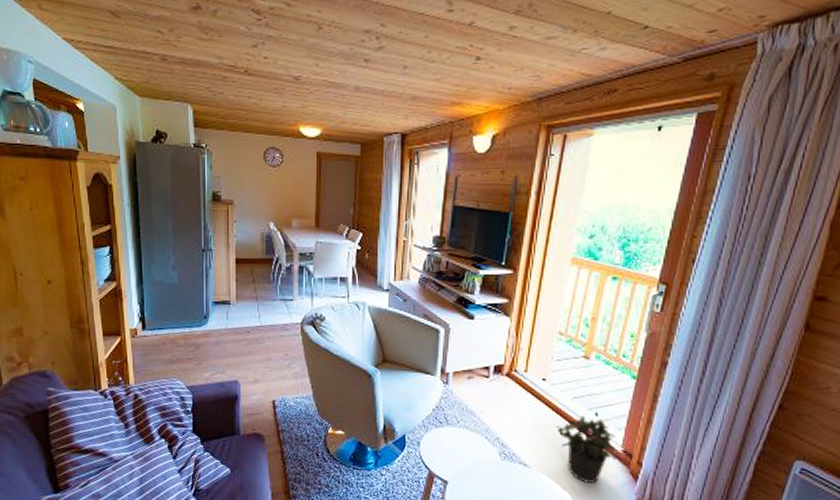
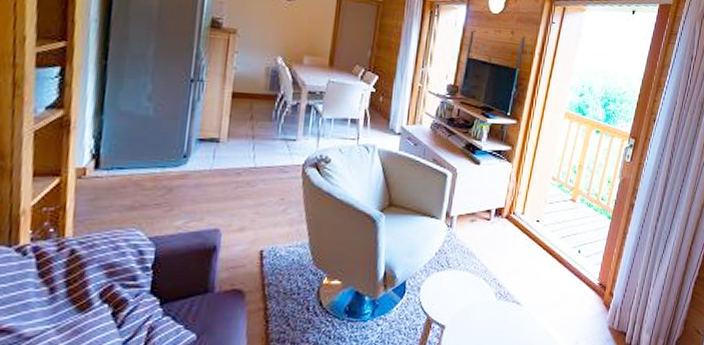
potted plant: present [556,416,616,483] -> none [546,253,594,316]

